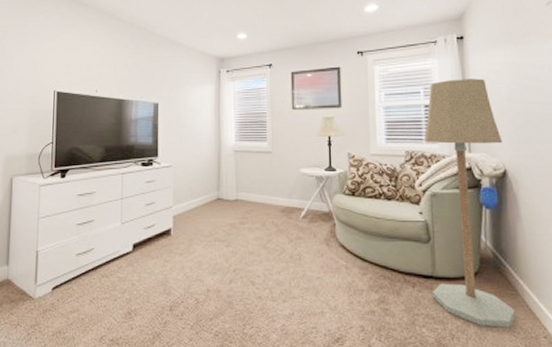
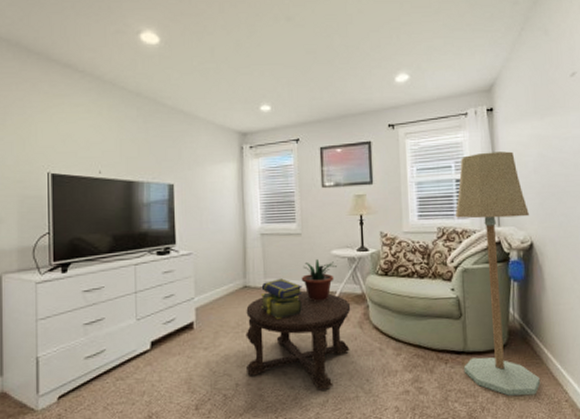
coffee table: none [216,206,318,303] -> present [245,291,351,390]
stack of books: none [232,193,272,231] -> present [260,278,303,319]
potted plant: none [270,177,305,216] -> present [301,259,337,301]

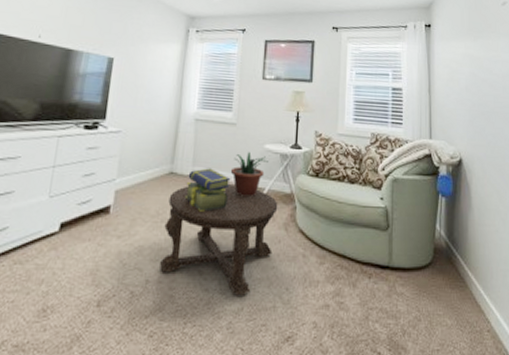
floor lamp: present [455,151,541,396] -> none [387,65,464,322]

